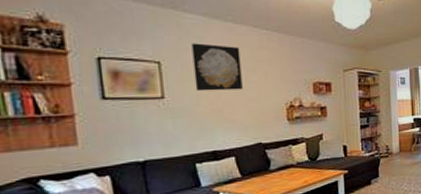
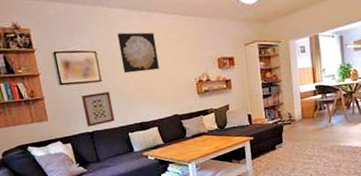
wall art: none [132,111,178,155] -> present [81,91,115,127]

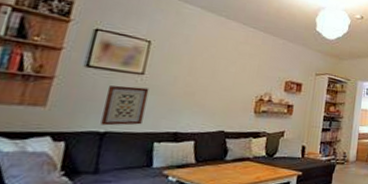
wall art: present [117,32,159,74] -> none [175,29,226,78]

